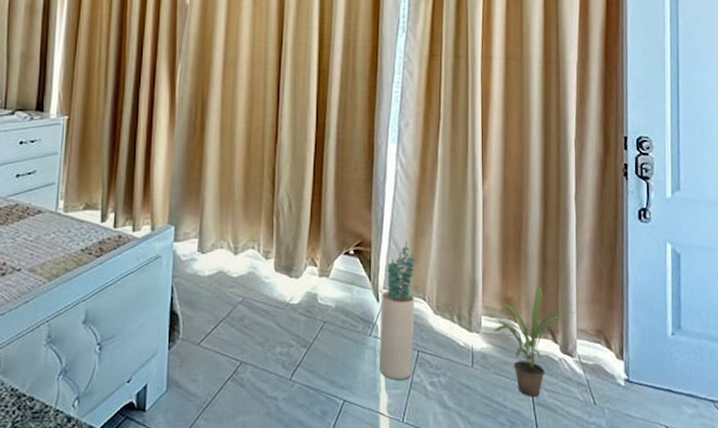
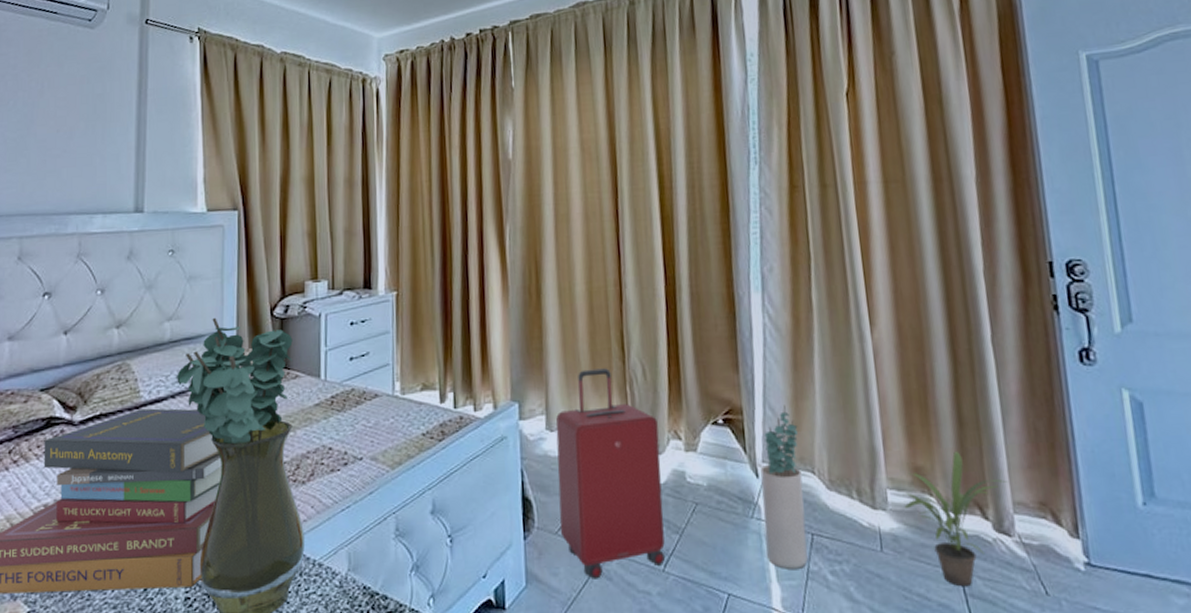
suitcase: none [202,200,298,386] -> present [555,368,665,579]

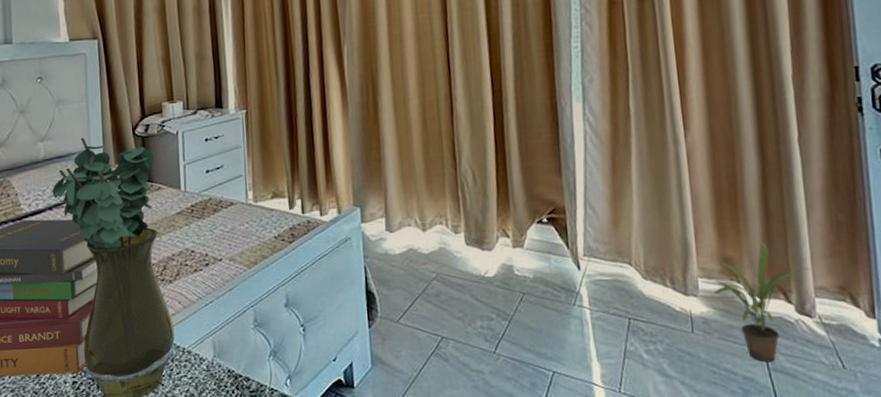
suitcase: present [555,368,665,579] -> none [394,175,496,361]
vase: present [760,405,808,569] -> none [581,204,625,350]

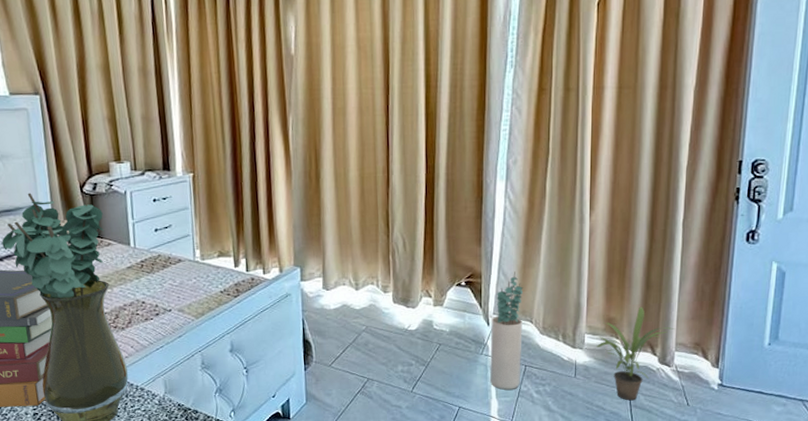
vase: none [581,204,625,350] -> present [490,271,524,390]

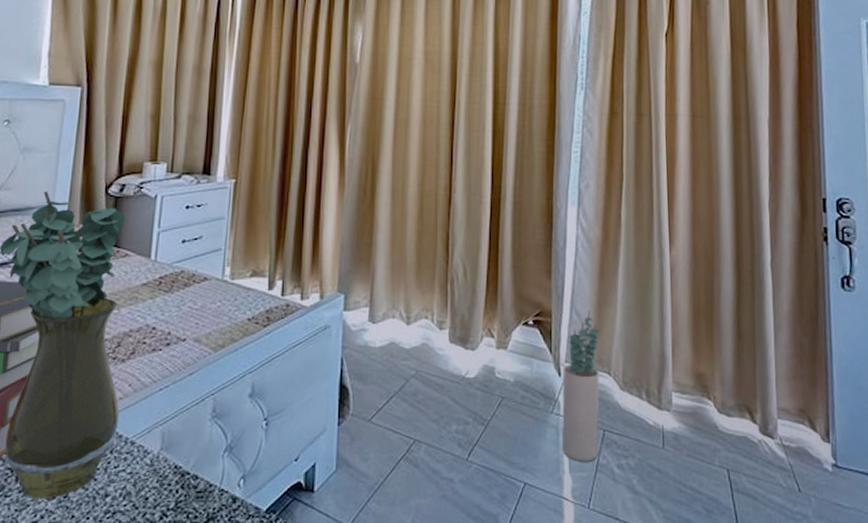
potted plant: present [596,306,675,401] -> none [686,360,775,483]

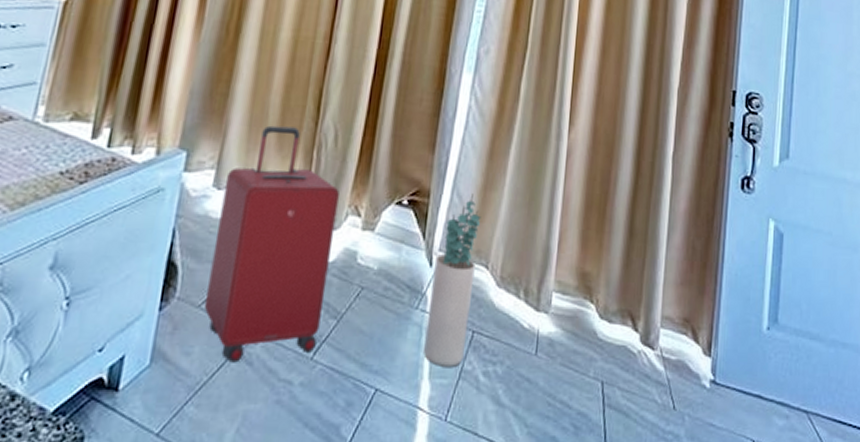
suitcase: none [373,267,473,466] -> present [203,125,339,363]

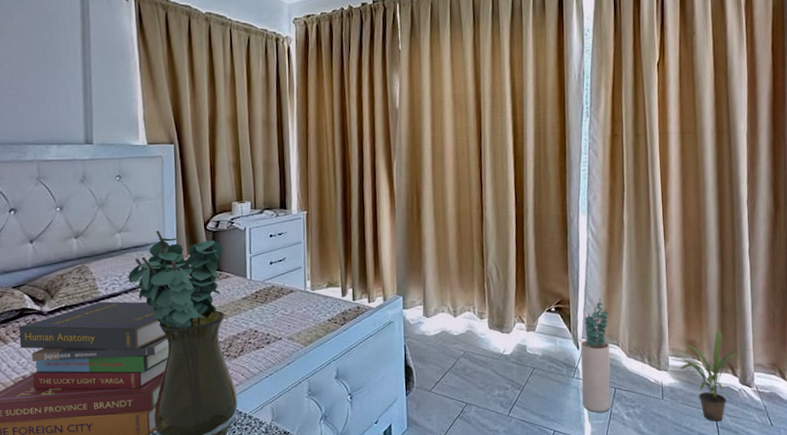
suitcase: present [203,125,339,363] -> none [430,271,510,423]
potted plant: none [565,260,661,397] -> present [680,329,752,422]

